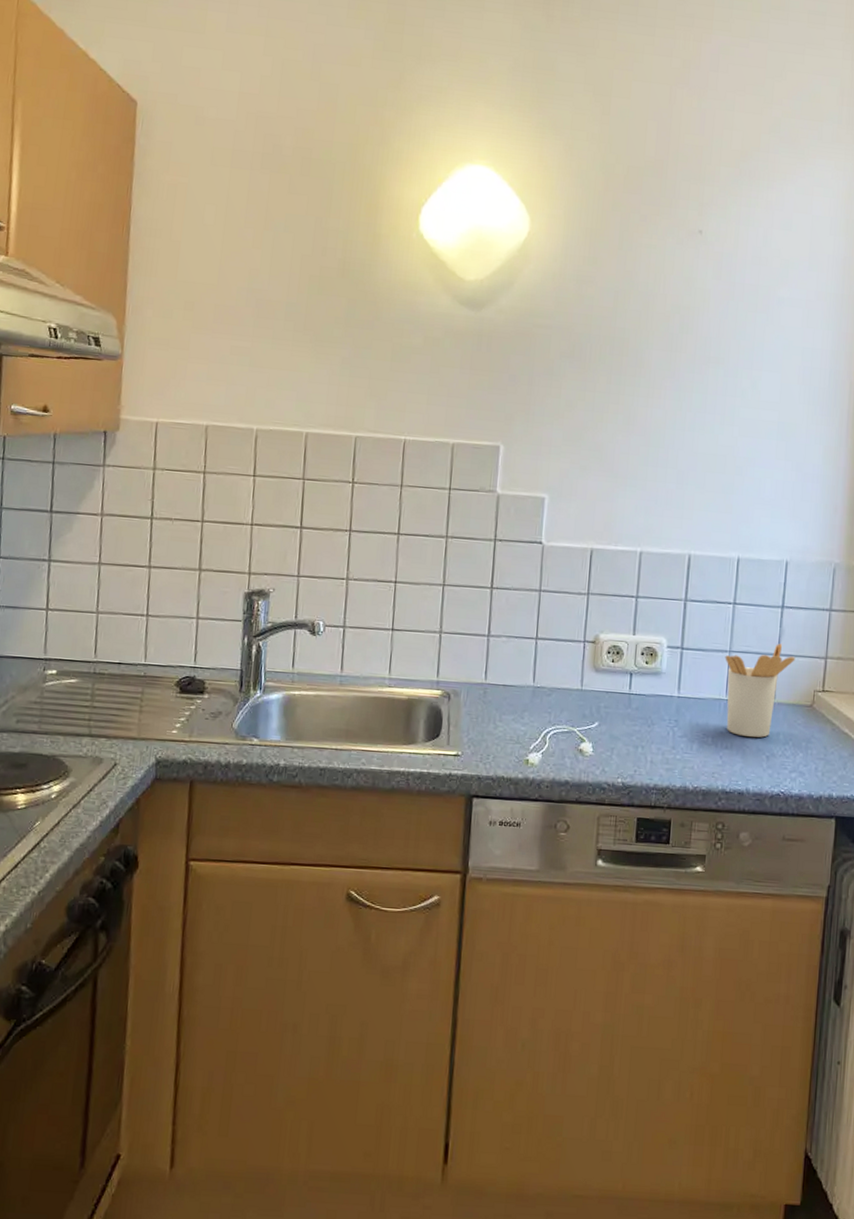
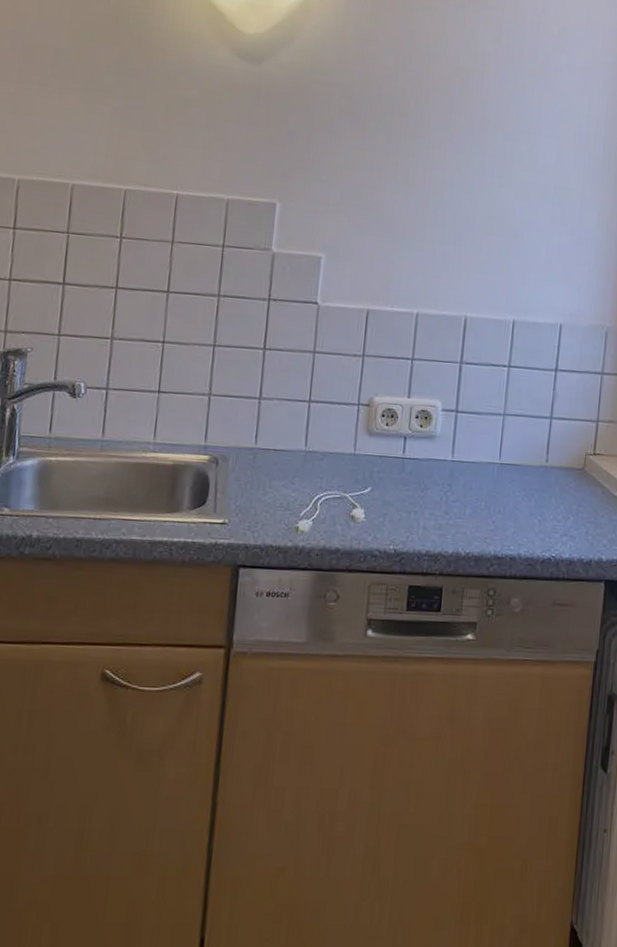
utensil holder: present [725,644,795,738] -> none [499,407,568,502]

